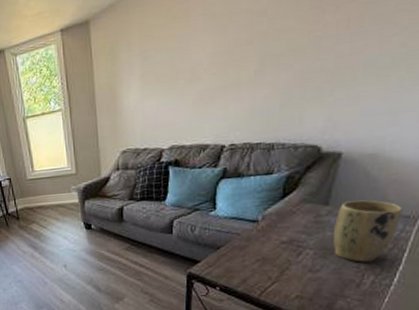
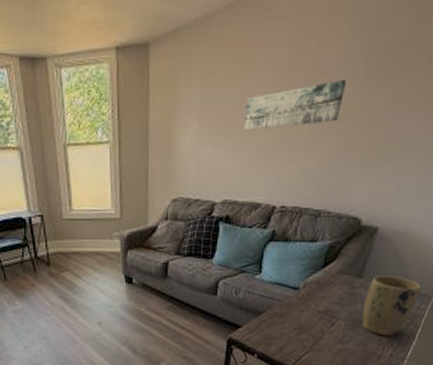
wall art: none [185,14,289,80] -> present [244,79,347,130]

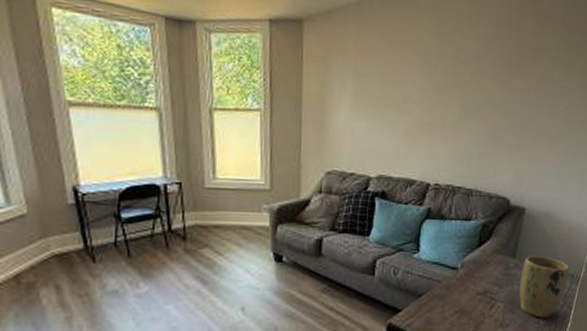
wall art: present [244,79,347,130] -> none [396,70,487,109]

